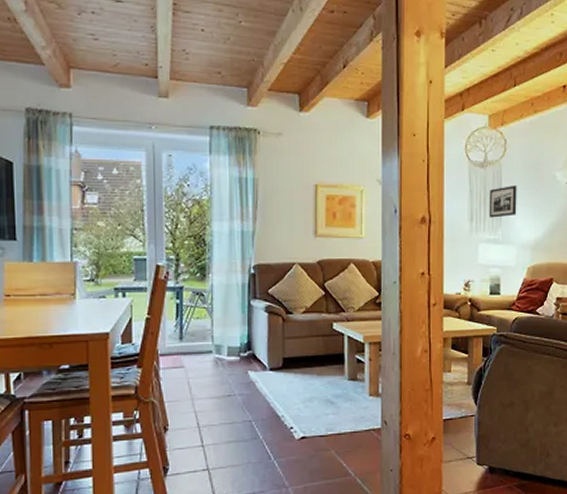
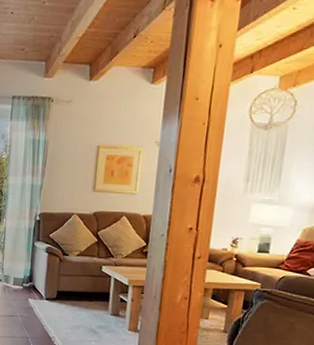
picture frame: present [489,186,517,218] -> none [266,147,303,179]

